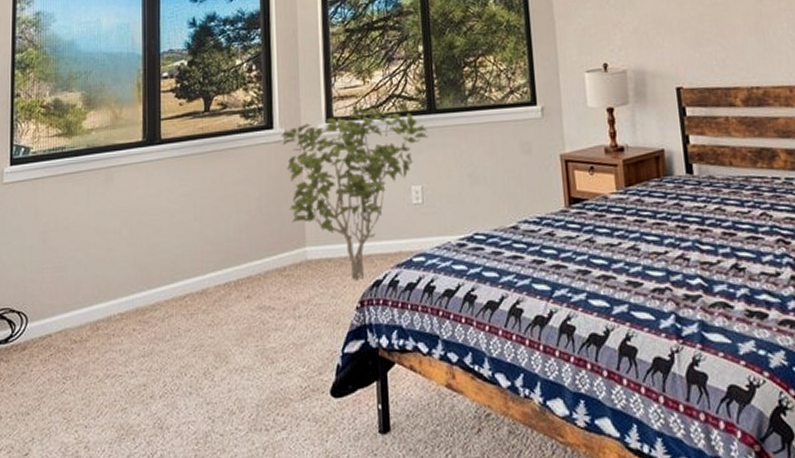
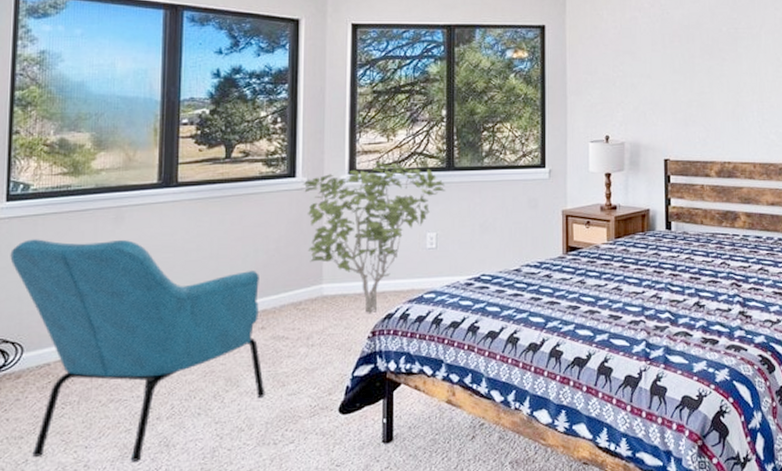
armchair: none [14,201,255,444] -> present [10,239,265,461]

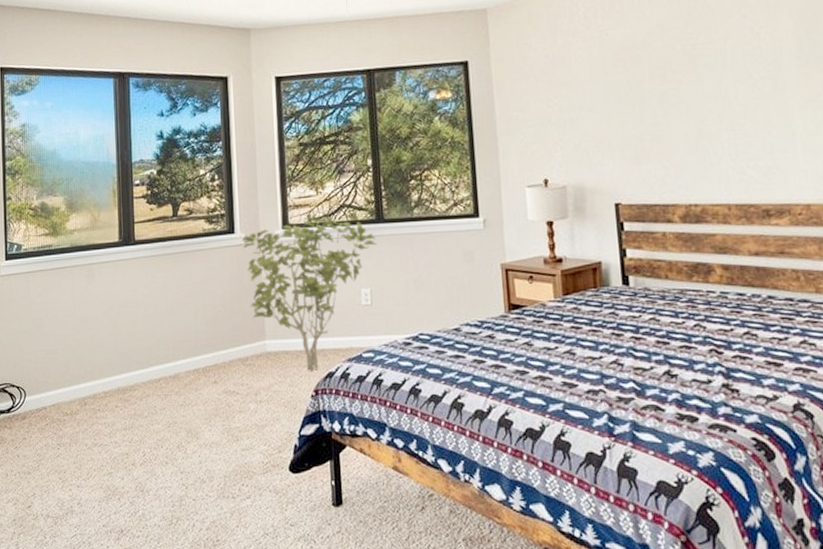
armchair: present [10,239,265,461] -> none [11,294,222,503]

